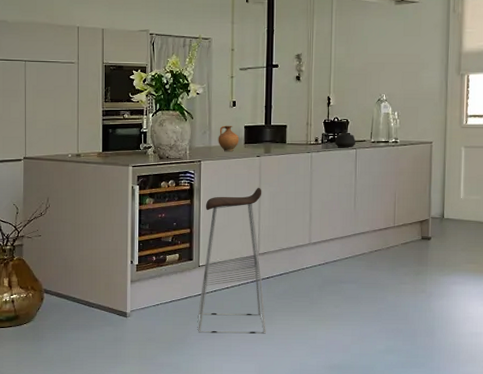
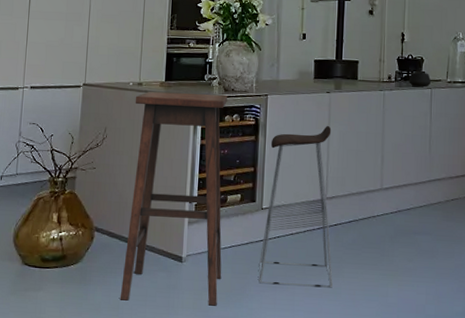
bar stool: none [71,161,164,354] -> present [120,91,227,306]
ceramic jug: present [218,125,239,151] -> none [286,58,309,86]

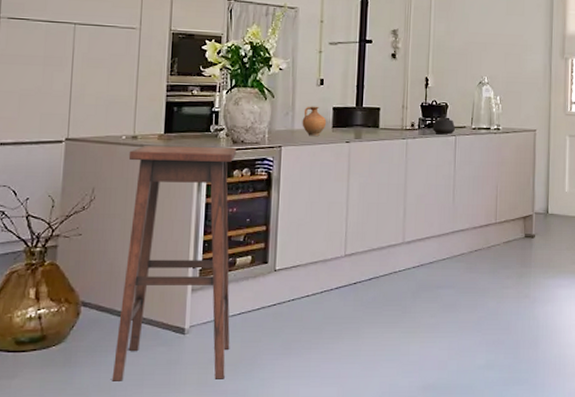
bar stool: present [258,125,333,288] -> none [271,177,352,351]
ceramic jug: none [286,58,309,86] -> present [302,106,327,136]

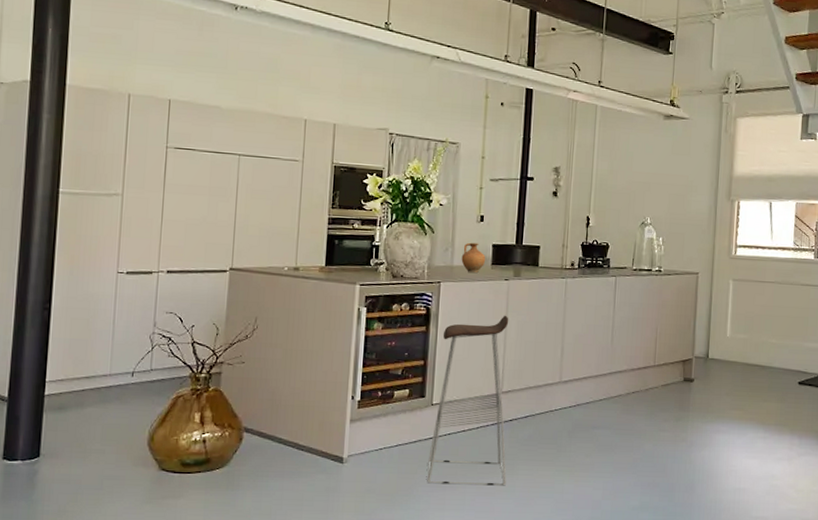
bar stool: present [111,144,236,381] -> none [272,276,396,509]
bar stool: none [271,177,352,351] -> present [427,315,509,486]
kettle: present [432,105,456,135] -> none [592,245,617,276]

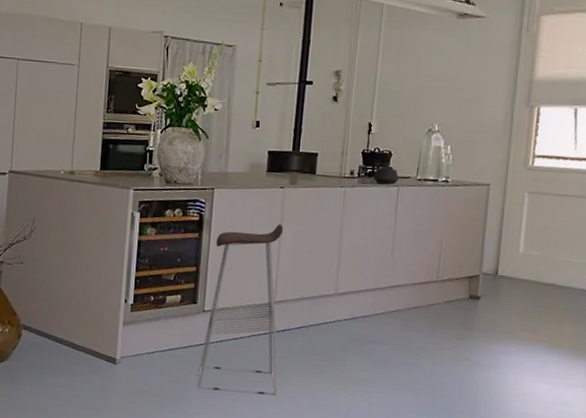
ceramic jug: present [461,242,486,273] -> none [235,148,261,180]
kettle: none [592,245,617,276] -> present [373,153,399,185]

